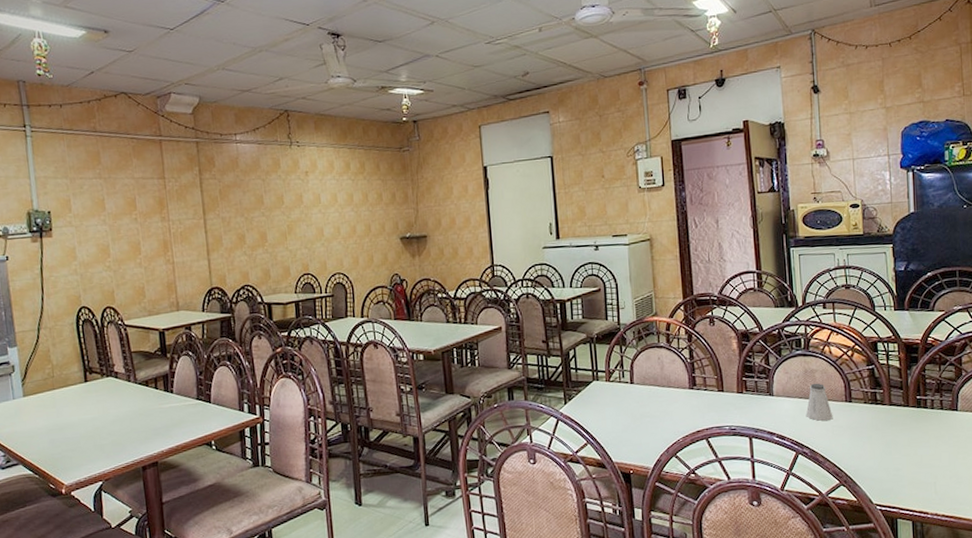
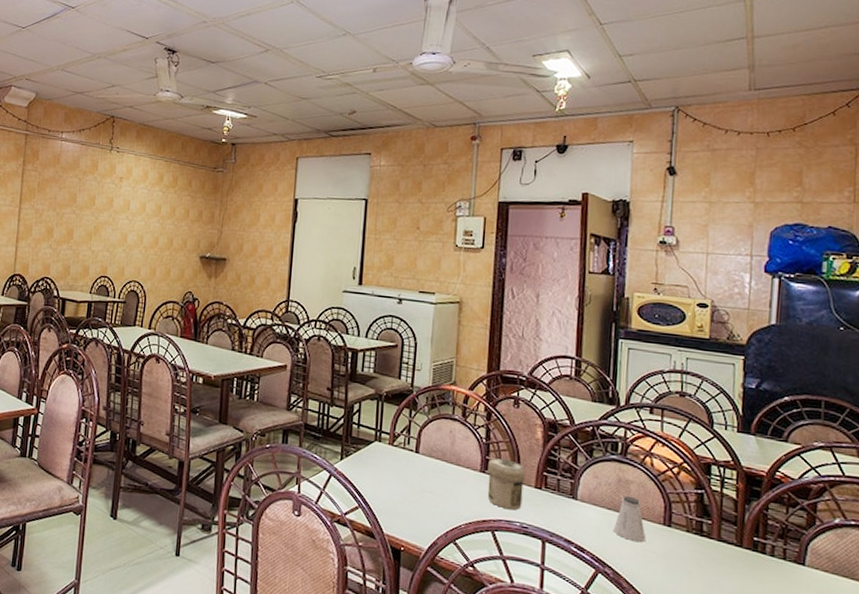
jar: none [695,373,728,417] -> present [487,458,526,510]

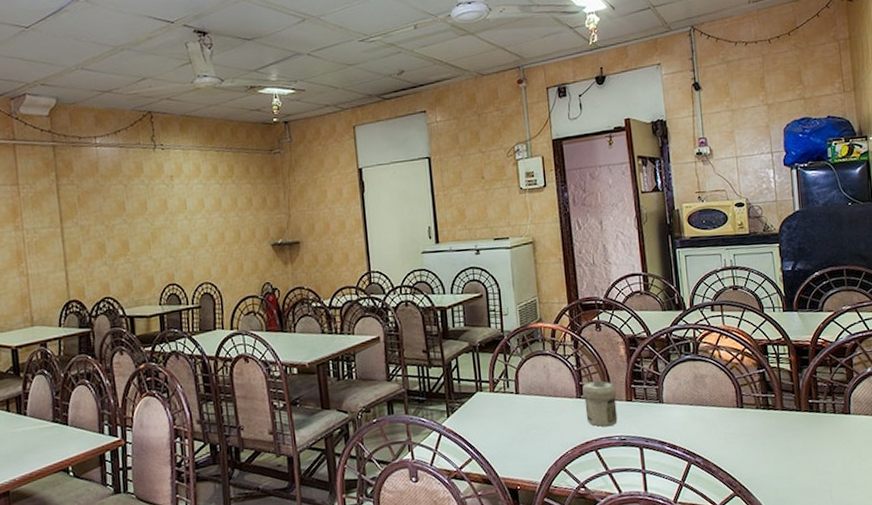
saltshaker: present [613,495,646,542] -> none [697,388,725,428]

